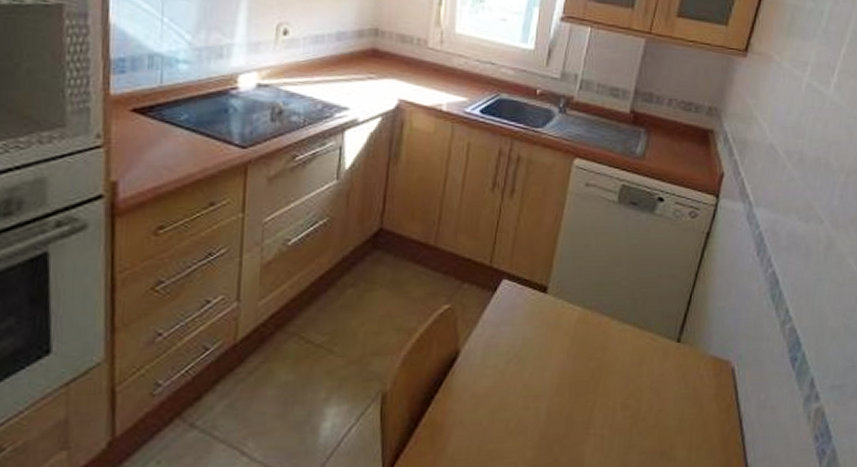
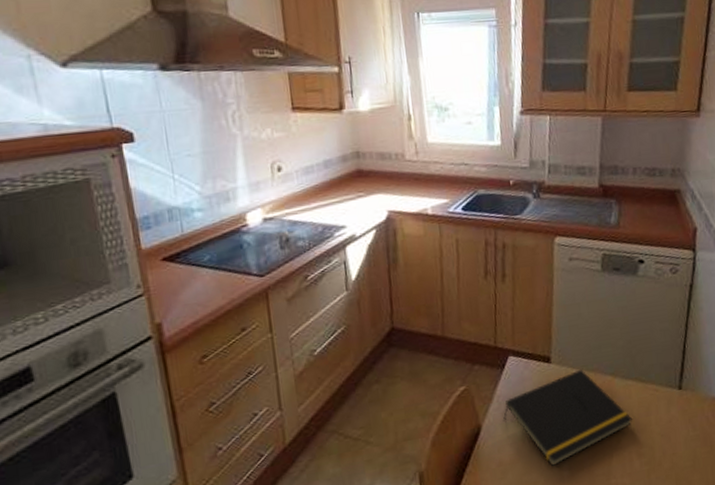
notepad: none [485,304,624,406] -> present [503,369,633,466]

